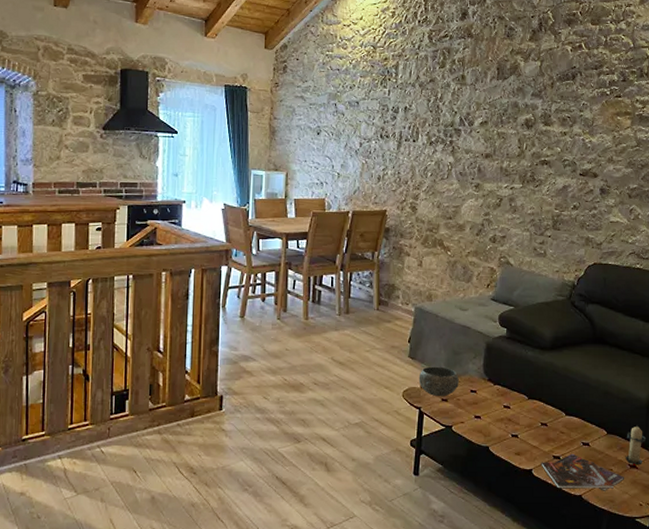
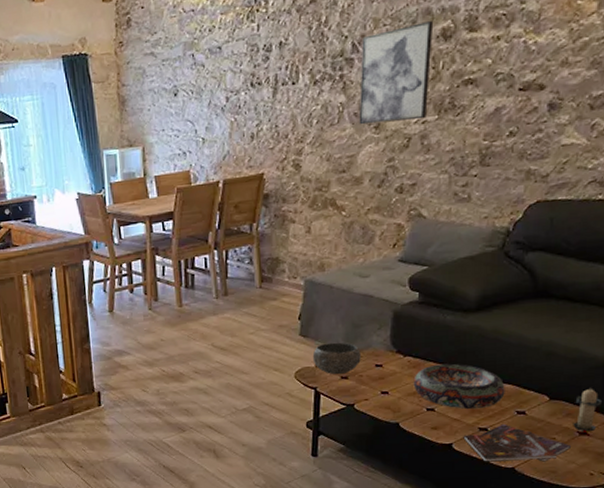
wall art: none [463,112,520,186] -> present [358,21,434,125]
decorative bowl: none [501,394,573,438] -> present [413,363,505,410]

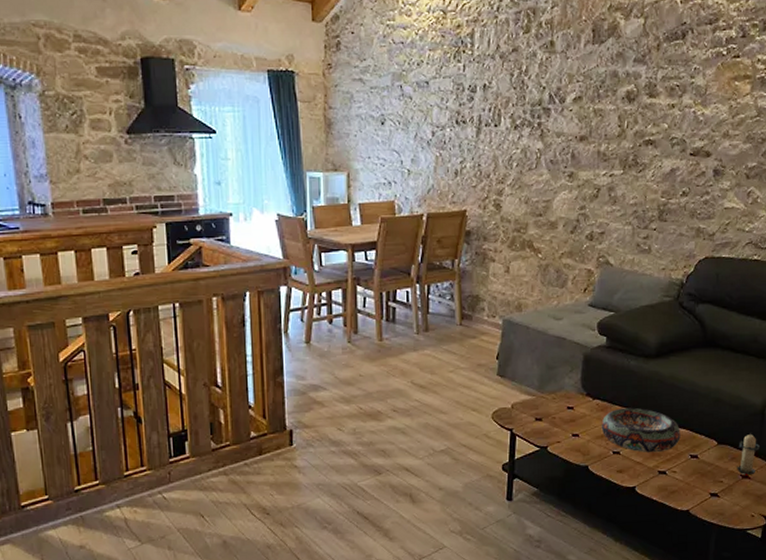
bowl: present [312,342,361,375] -> none [509,383,554,417]
wall art: present [358,21,434,125] -> none [554,83,620,172]
booklet: present [463,423,571,462] -> none [645,467,735,505]

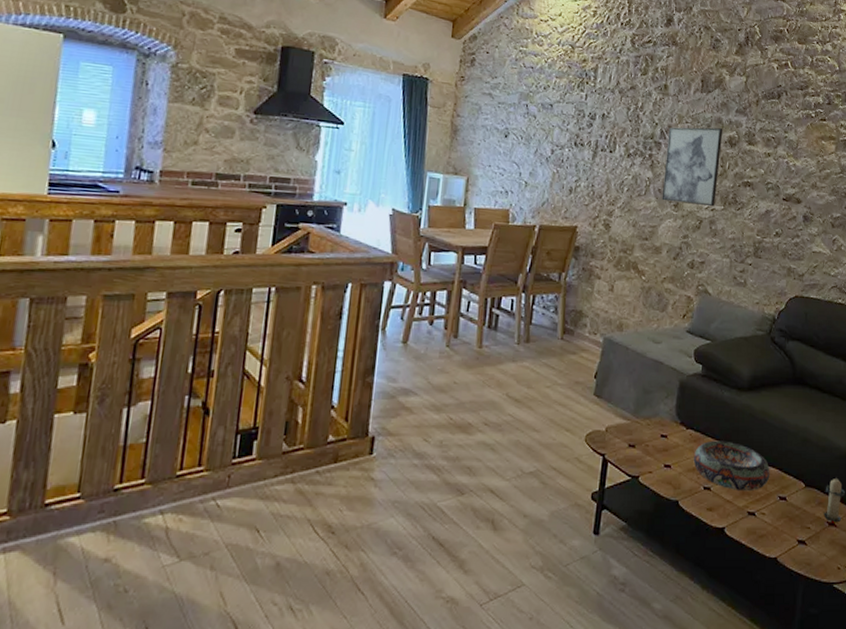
wall art: none [554,83,620,172] -> present [661,127,723,207]

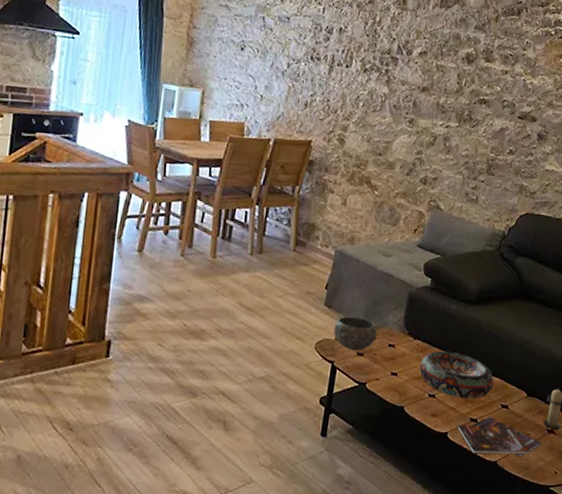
bowl: none [604,406,649,442] -> present [333,316,377,351]
wall art: present [661,127,723,207] -> none [397,42,461,124]
booklet: none [734,509,822,553] -> present [457,416,541,457]

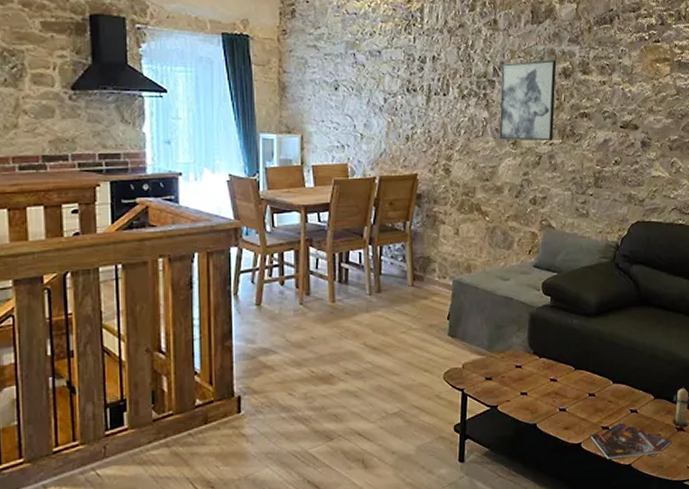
bowl: present [333,316,377,351] -> none [460,343,503,376]
wall art: none [397,42,461,124] -> present [499,60,557,141]
decorative bowl: present [419,350,494,400] -> none [548,365,621,409]

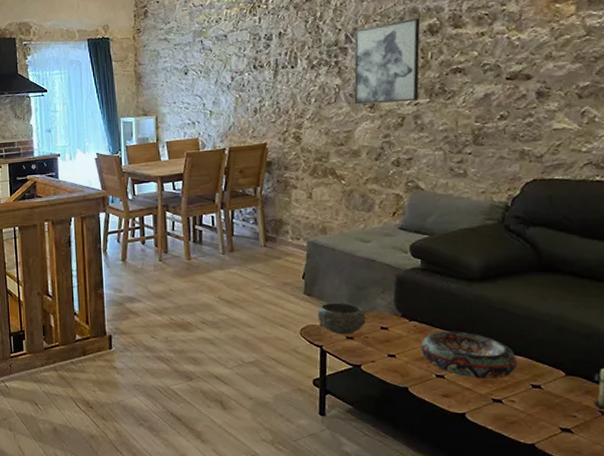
bowl: none [460,343,503,376] -> present [317,303,366,335]
decorative bowl: none [548,365,621,409] -> present [420,331,517,380]
booklet: present [590,422,672,460] -> none [476,396,594,441]

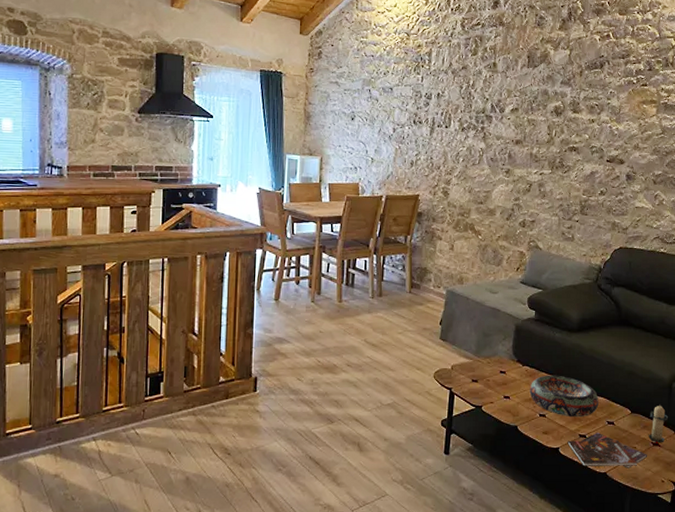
bowl: present [317,303,366,335] -> none [449,348,489,378]
wall art: present [354,18,421,105] -> none [494,99,549,171]
booklet: none [476,396,594,441] -> present [567,432,647,468]

